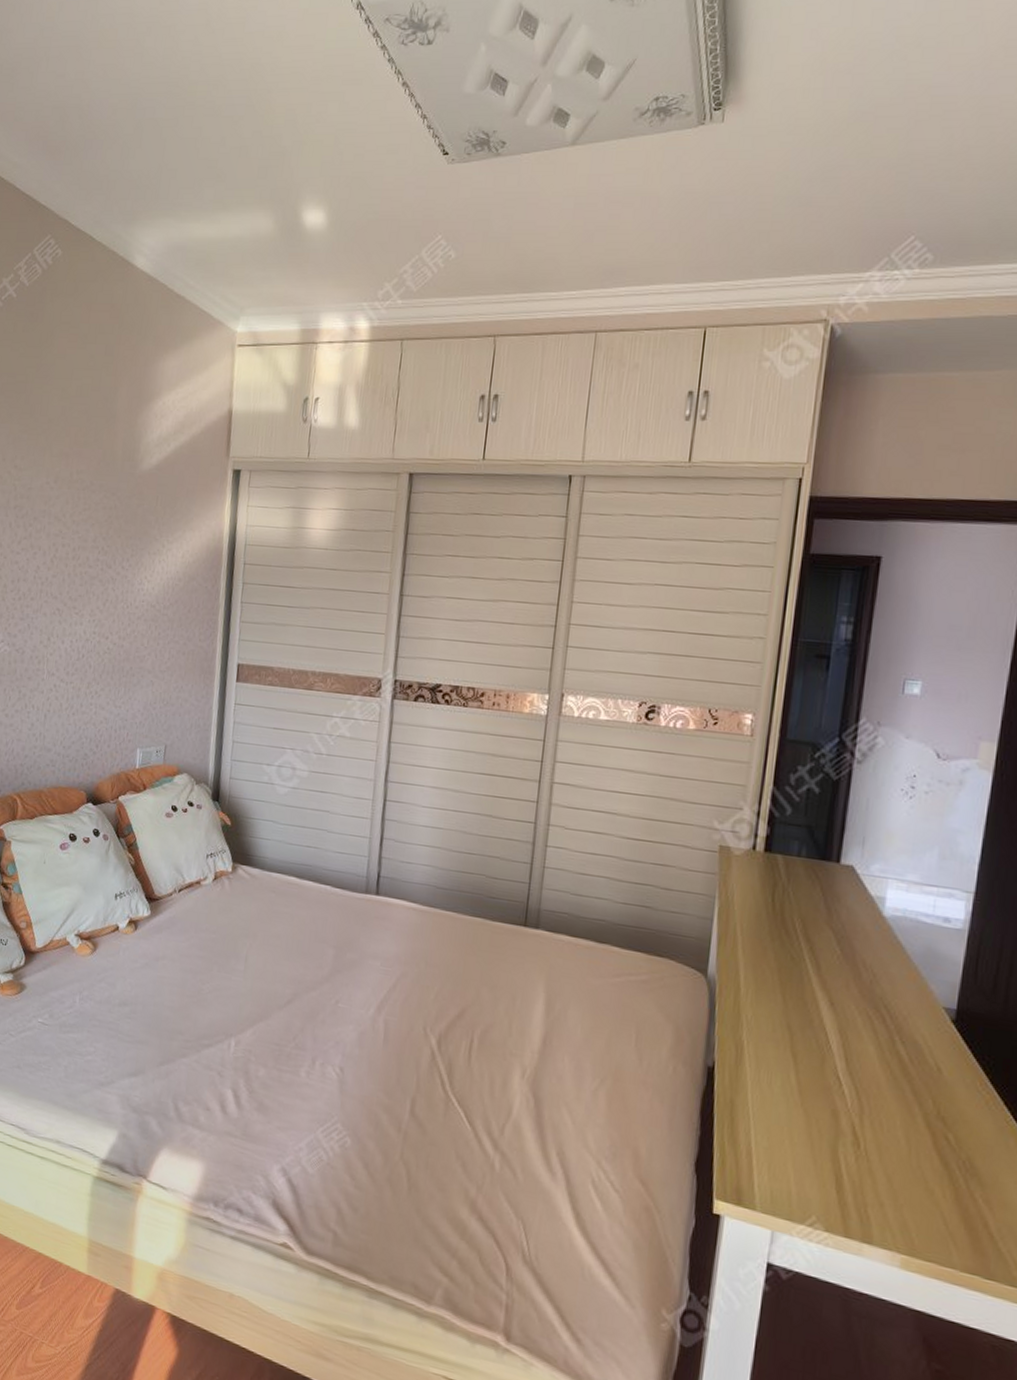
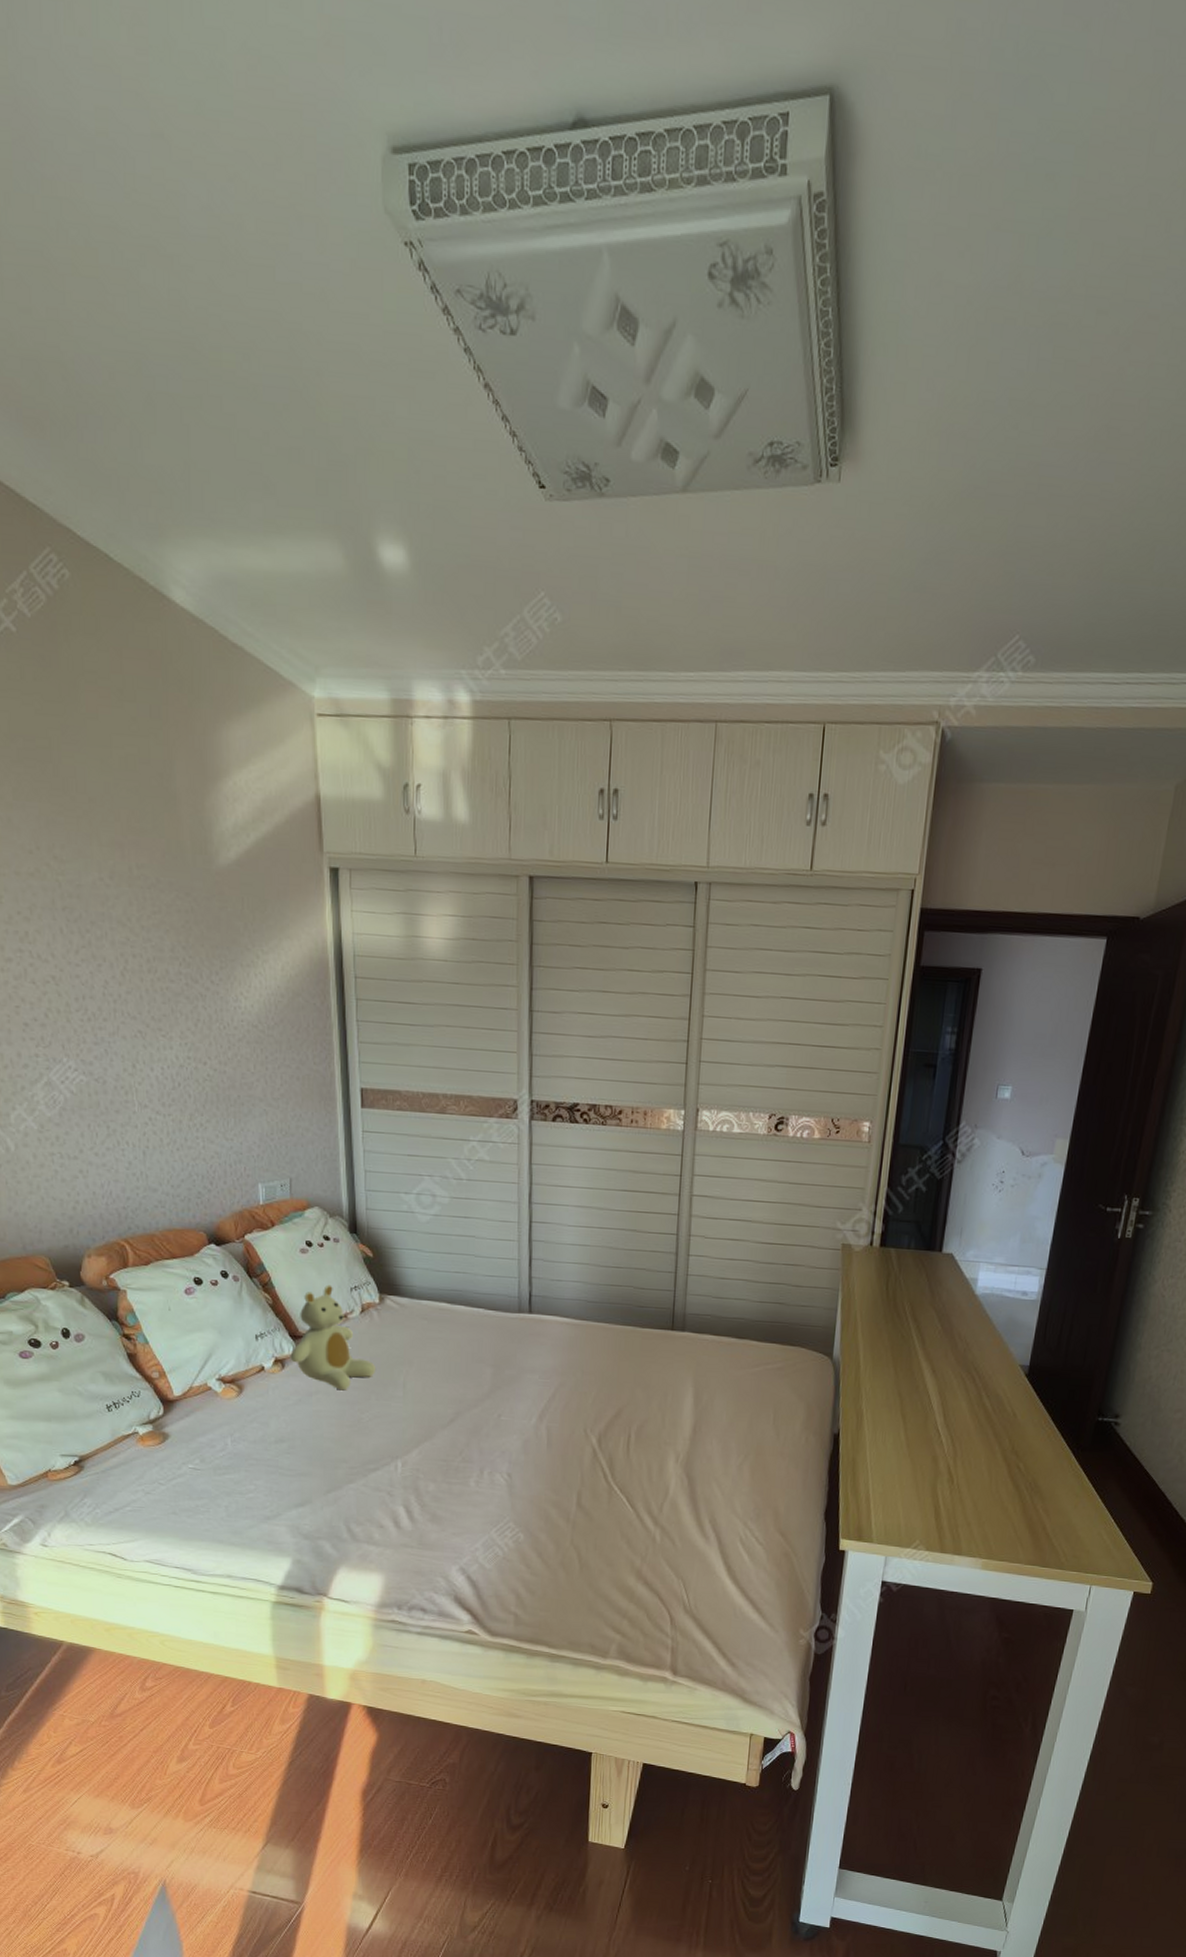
stuffed bear: none [143,849,222,959] -> present [290,1284,376,1391]

